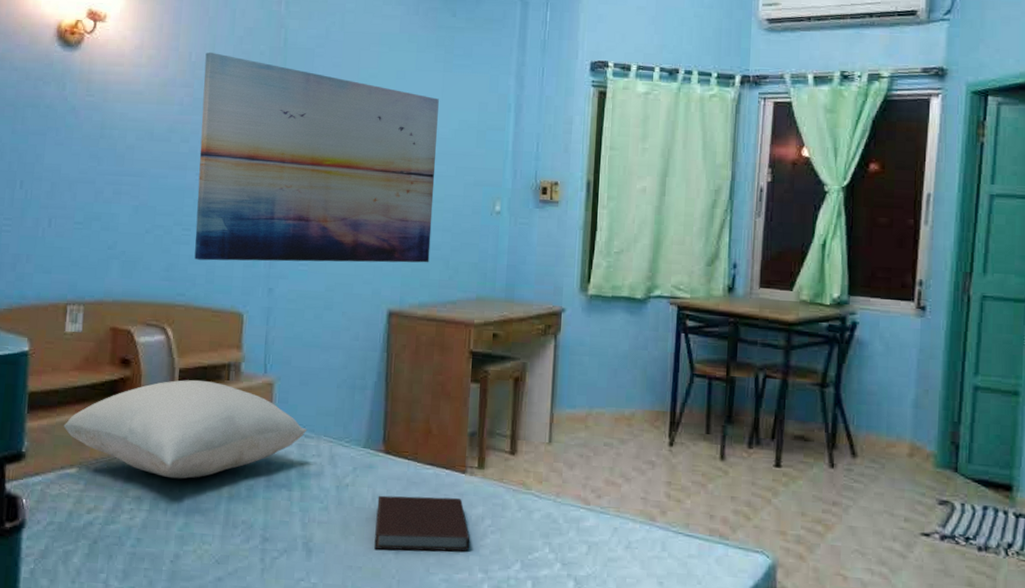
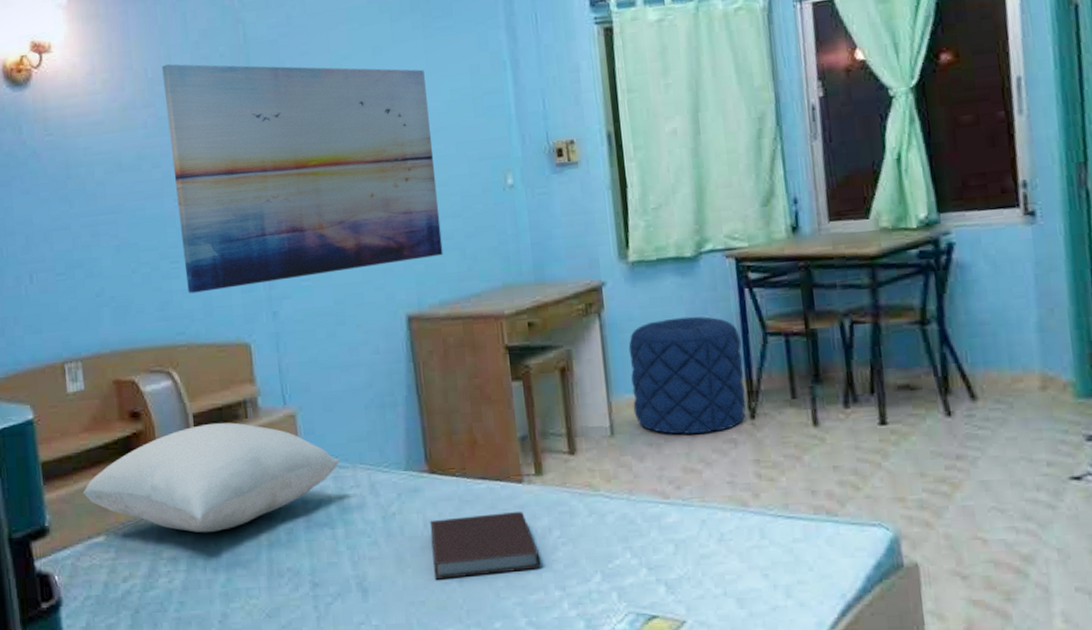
pouf: none [571,349,672,453] -> present [628,316,746,435]

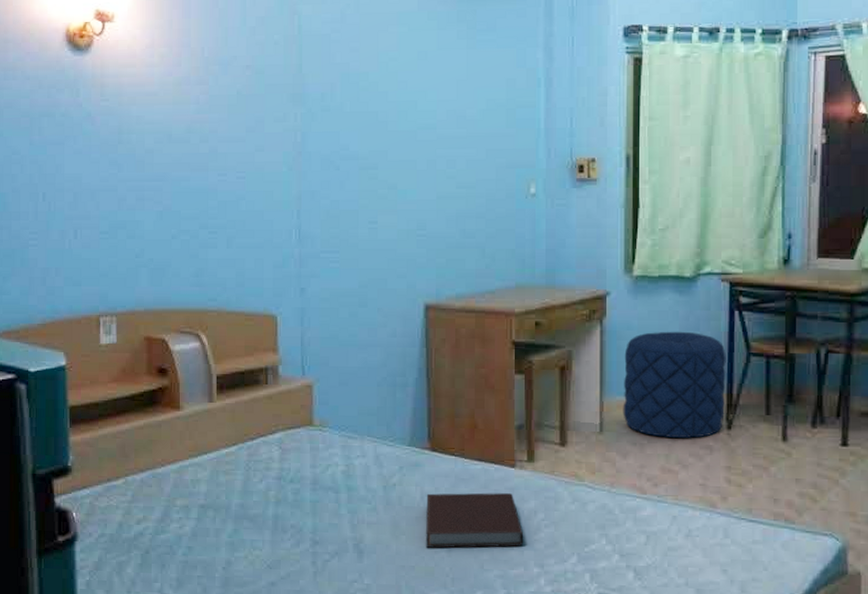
pillow: present [83,422,341,533] -> none [106,386,350,486]
wall art: present [162,63,443,294] -> none [218,45,465,263]

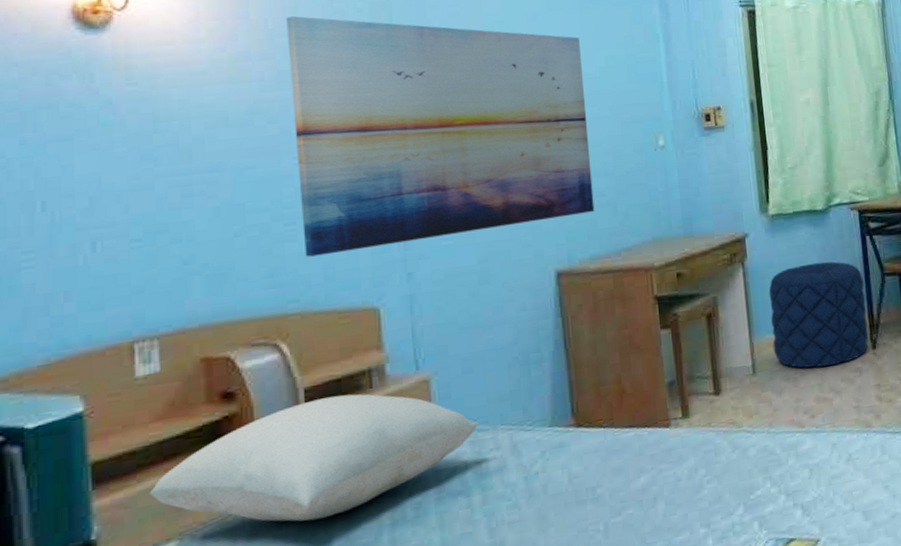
pillow: none [106,386,350,486] -> present [149,394,480,522]
wall art: none [218,45,465,263] -> present [286,15,595,257]
notebook: present [426,493,524,548] -> none [575,455,687,535]

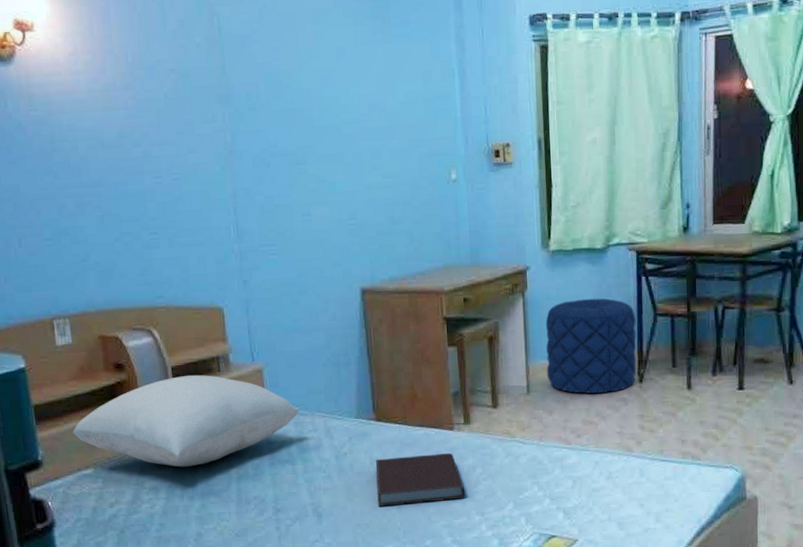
wall art: present [286,15,595,257] -> none [141,50,394,262]
notebook: none [575,455,687,535] -> present [375,453,465,507]

